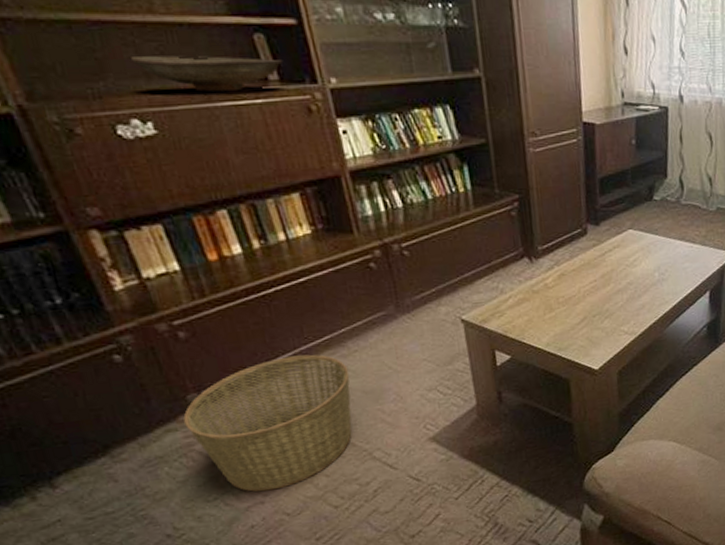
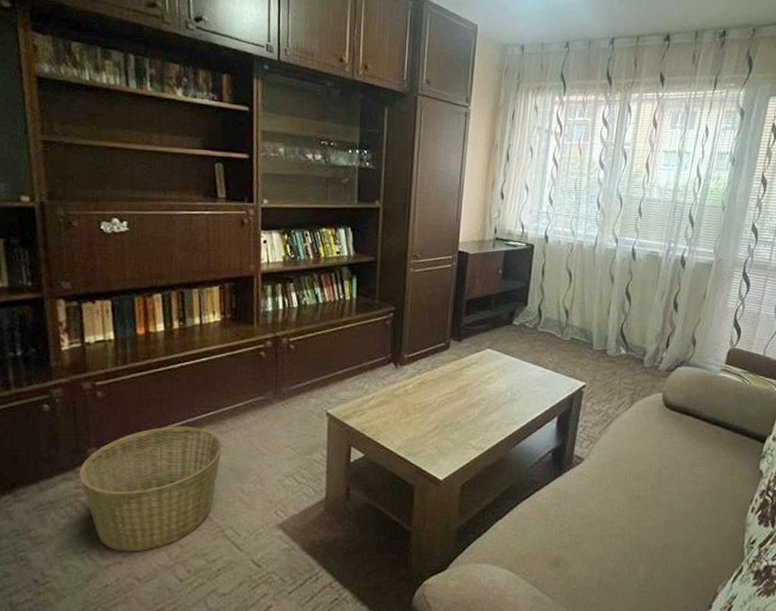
decorative bowl: present [131,55,284,93] -> none [126,174,232,204]

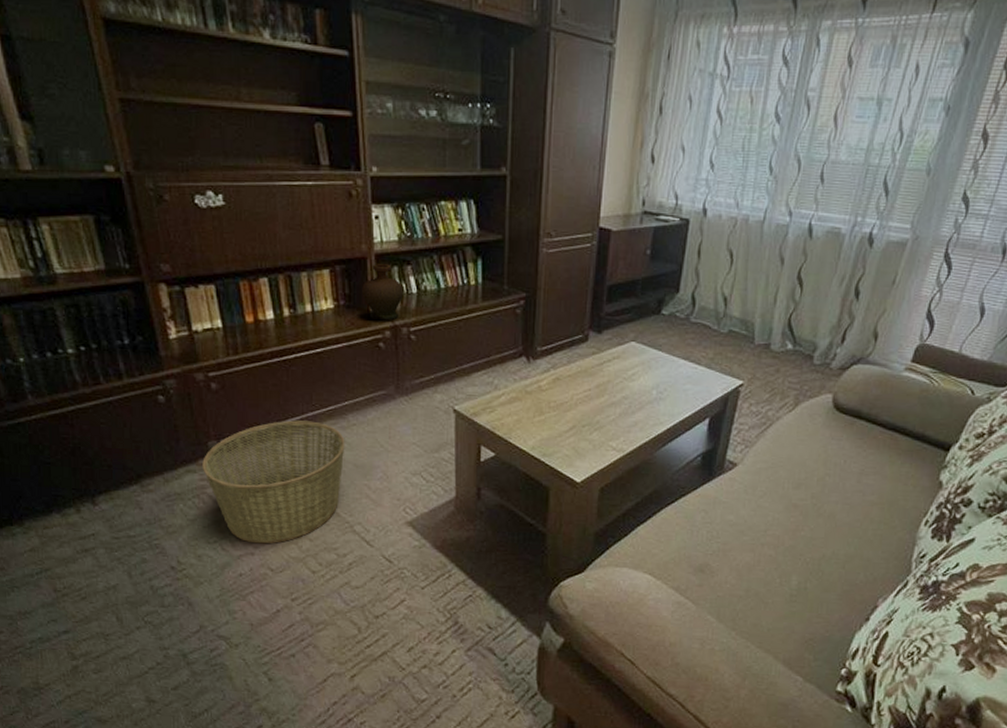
decorative vase: none [247,282,286,332] -> present [362,264,404,321]

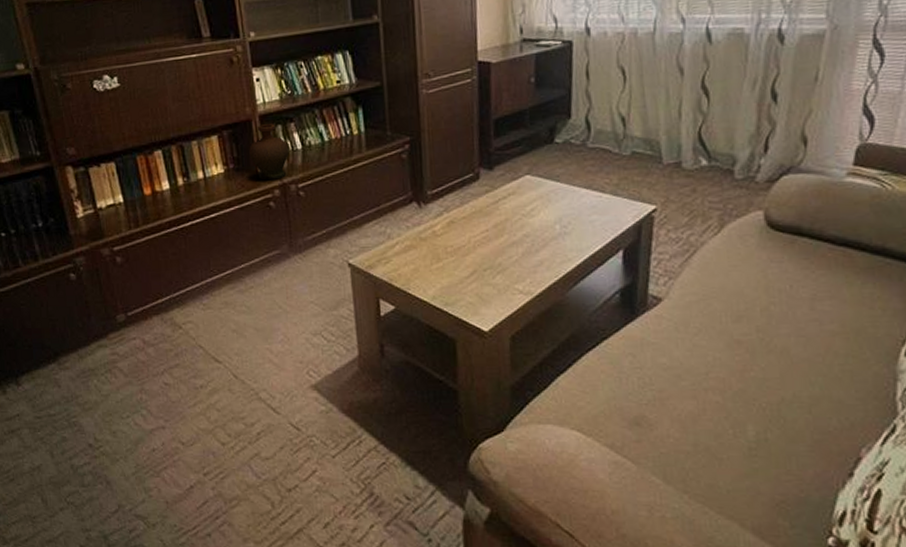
basket: present [202,420,345,544] -> none [112,287,245,417]

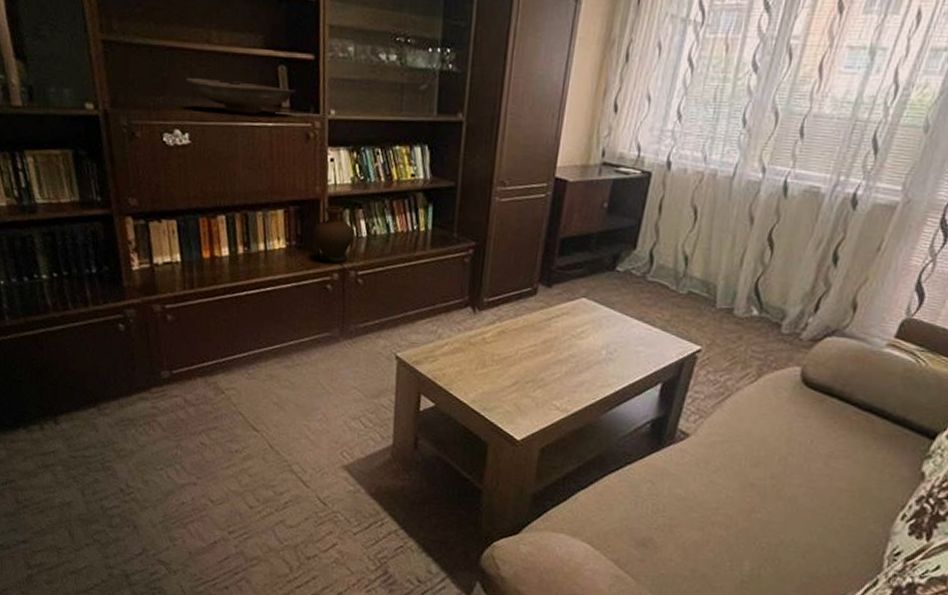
decorative bowl: none [109,19,215,51] -> present [186,78,297,114]

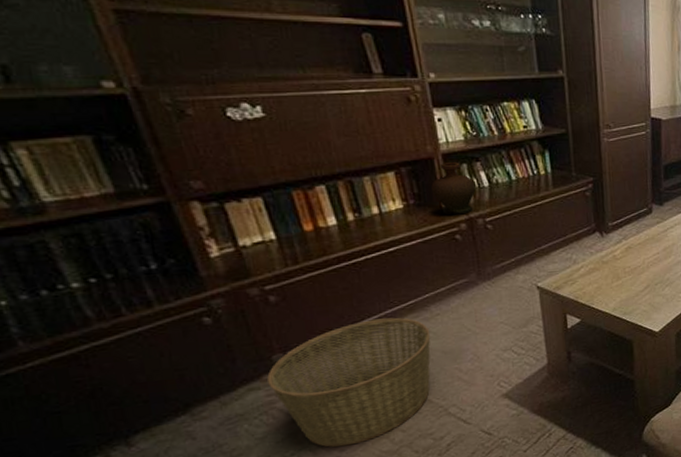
basket: none [154,356,289,476] -> present [267,317,431,448]
decorative bowl: present [186,78,297,114] -> none [246,49,388,82]

